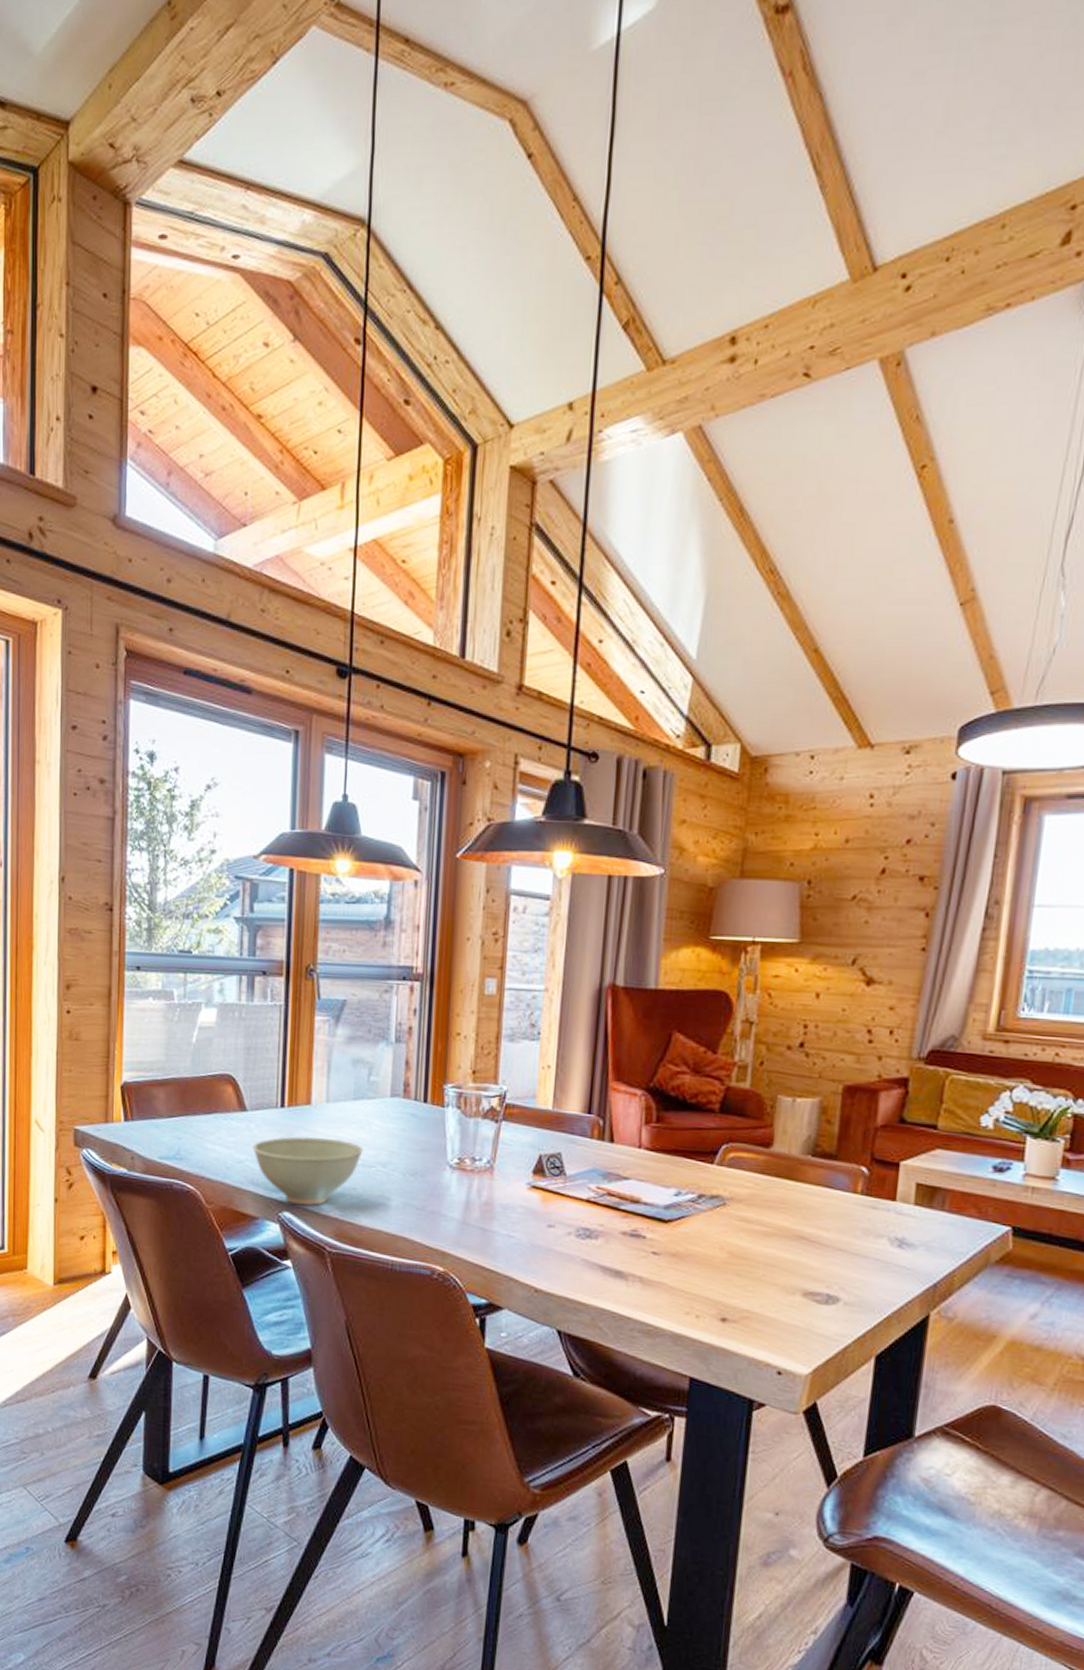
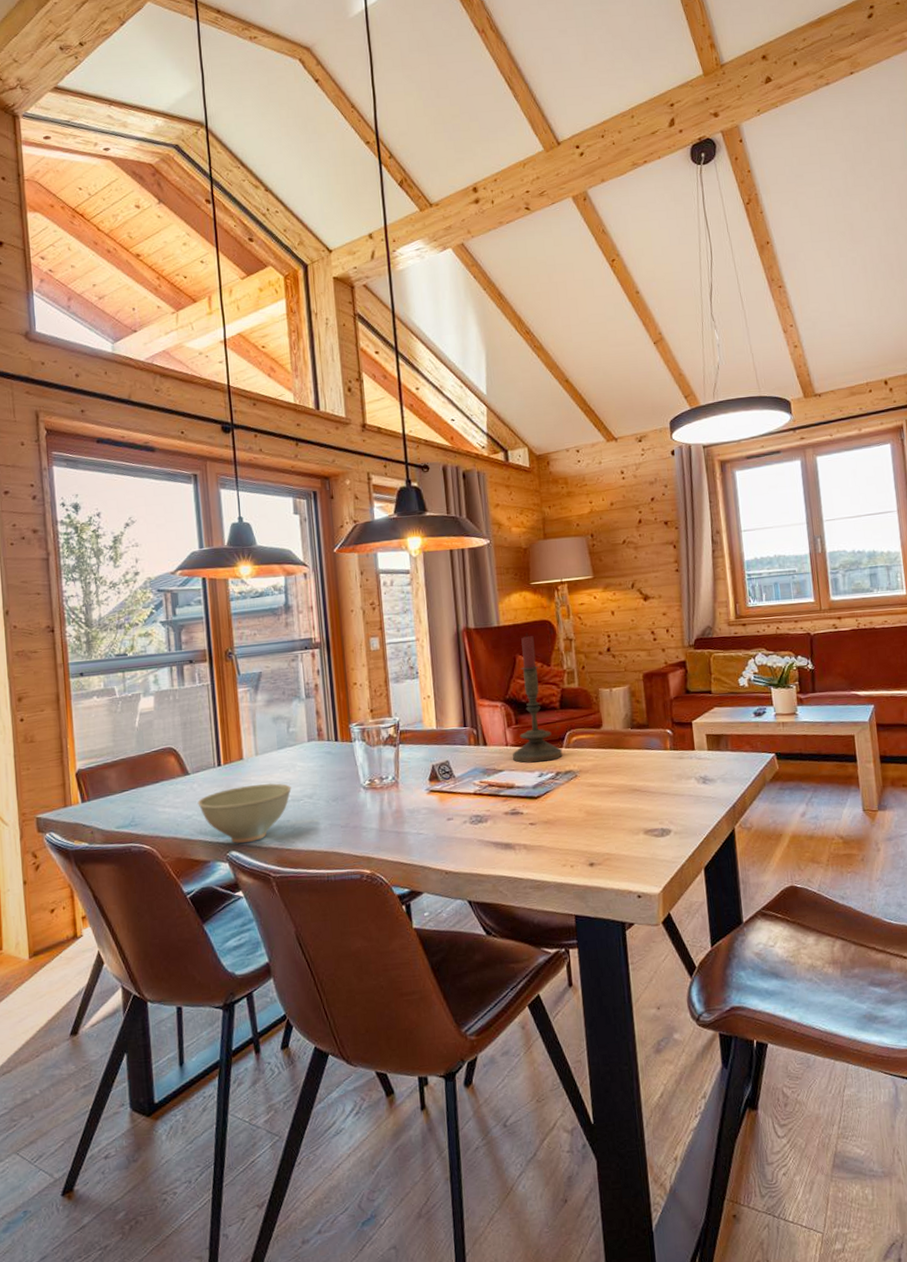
candle: none [645,1004,712,1179] -> present [513,633,563,764]

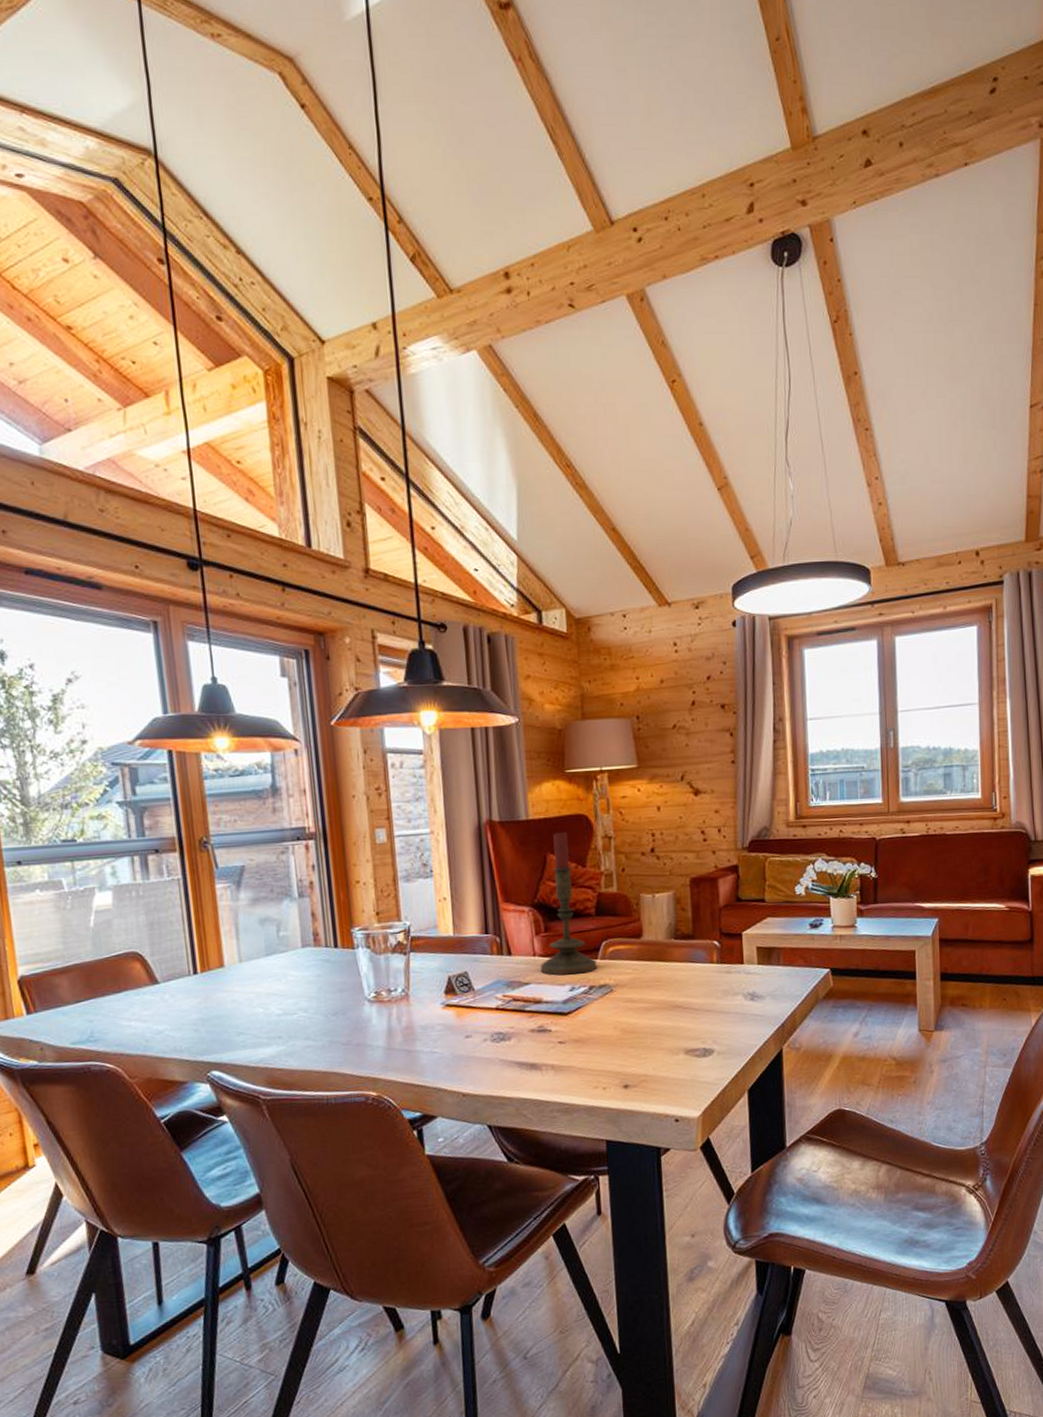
bowl: present [197,783,291,844] -> none [170,994,283,1063]

